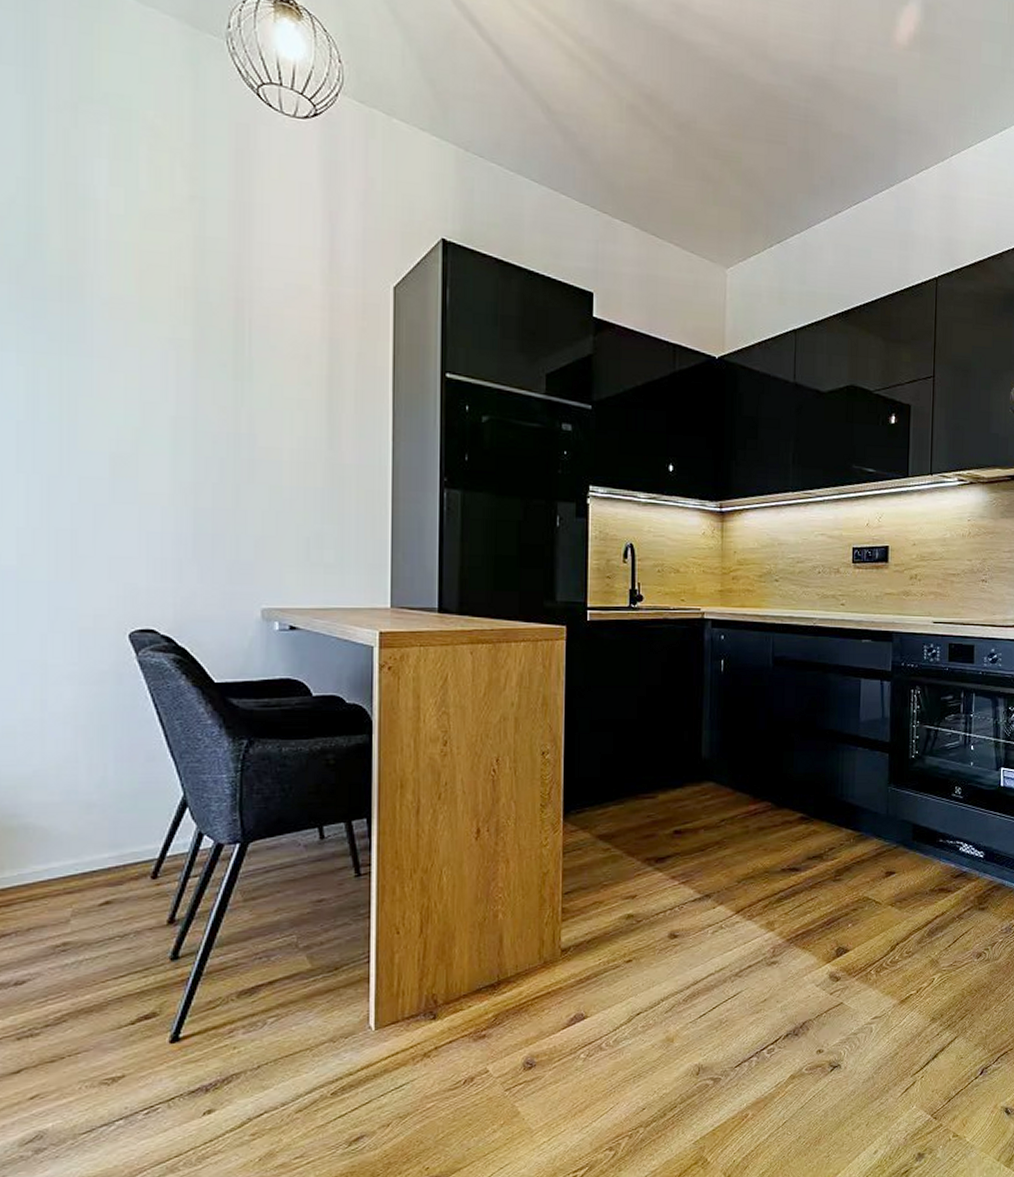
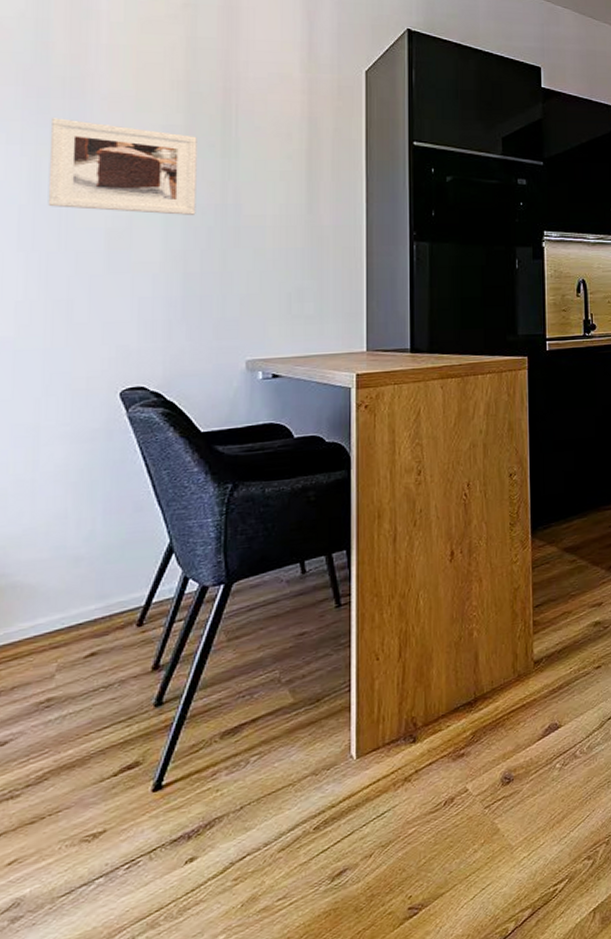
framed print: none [47,323,207,444] -> present [48,118,197,215]

